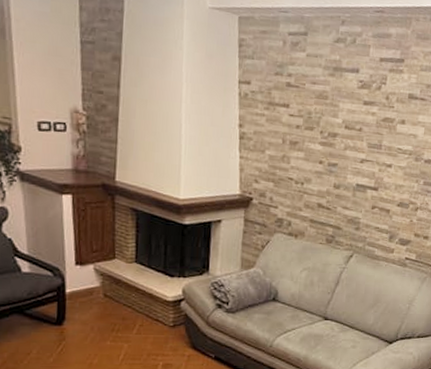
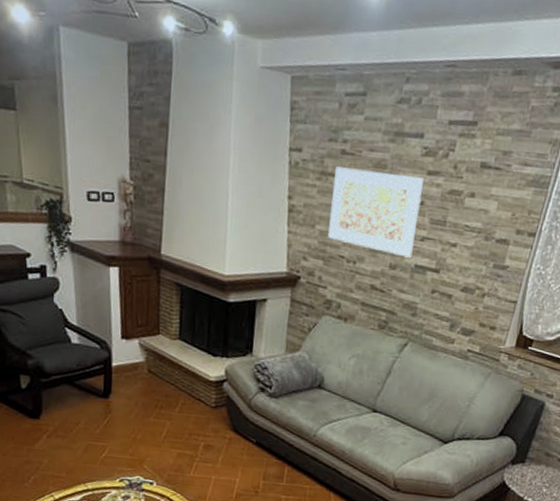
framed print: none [277,97,360,178] -> present [328,166,424,258]

